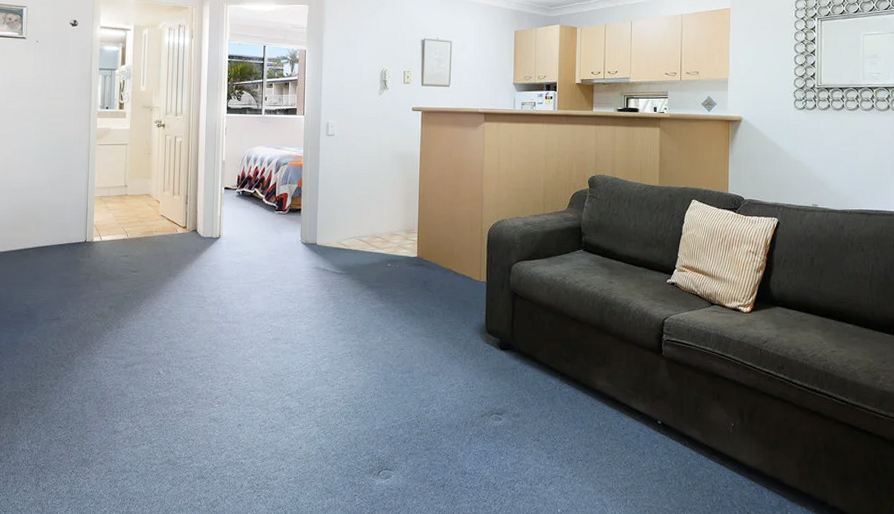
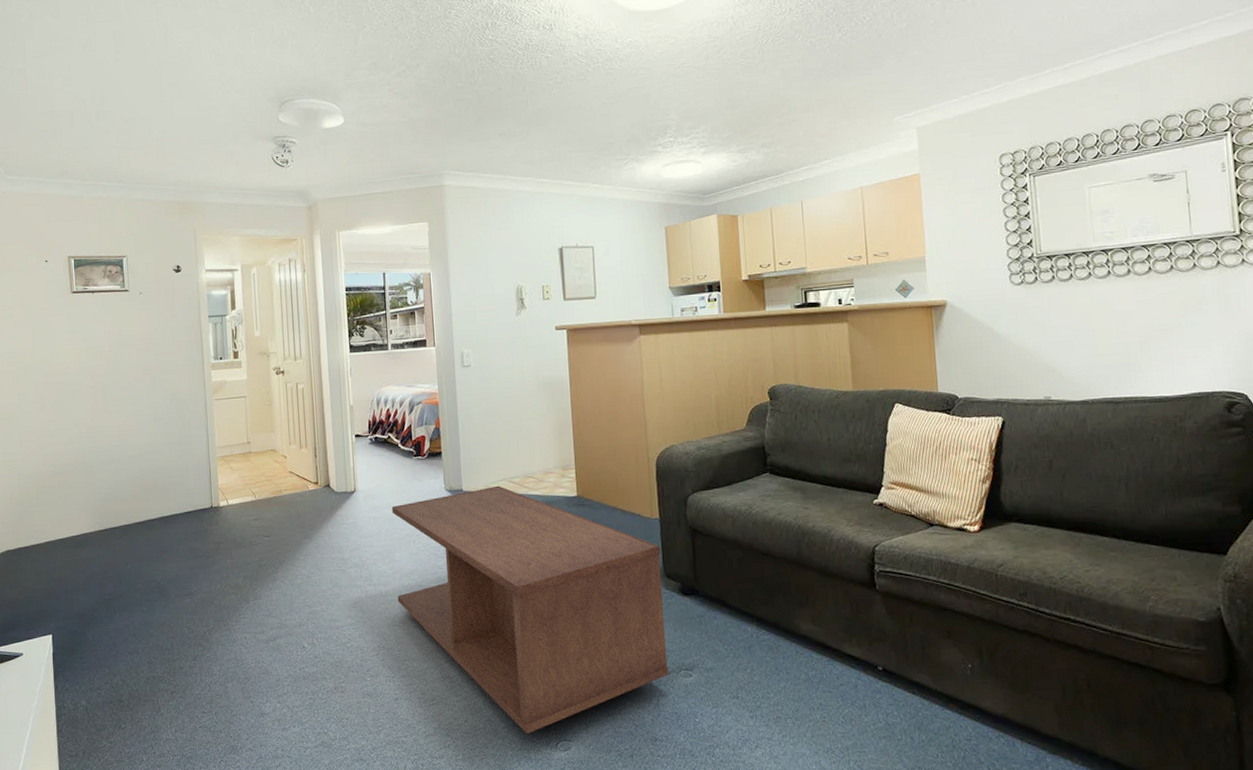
coffee table: none [249,242,485,462] -> present [391,485,669,734]

